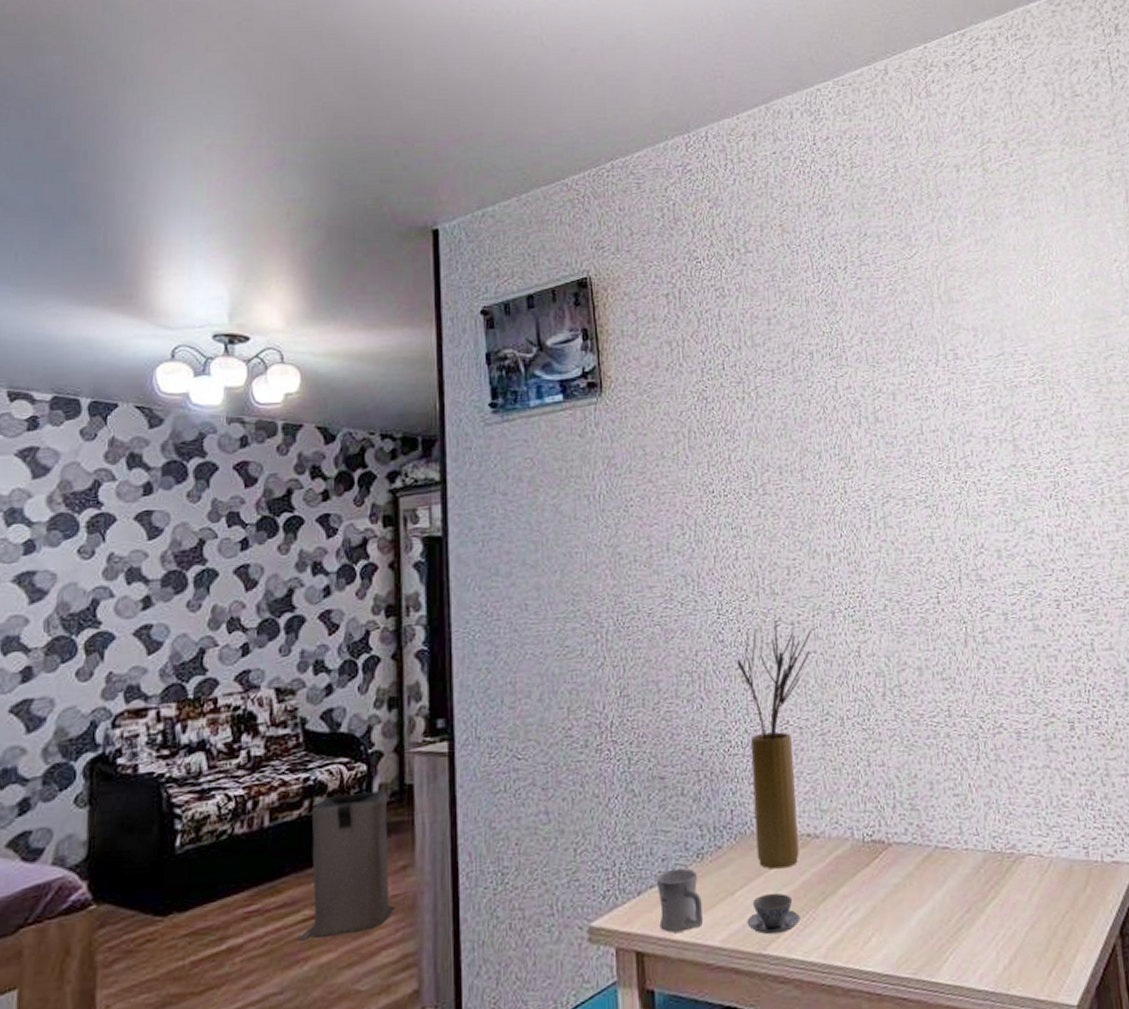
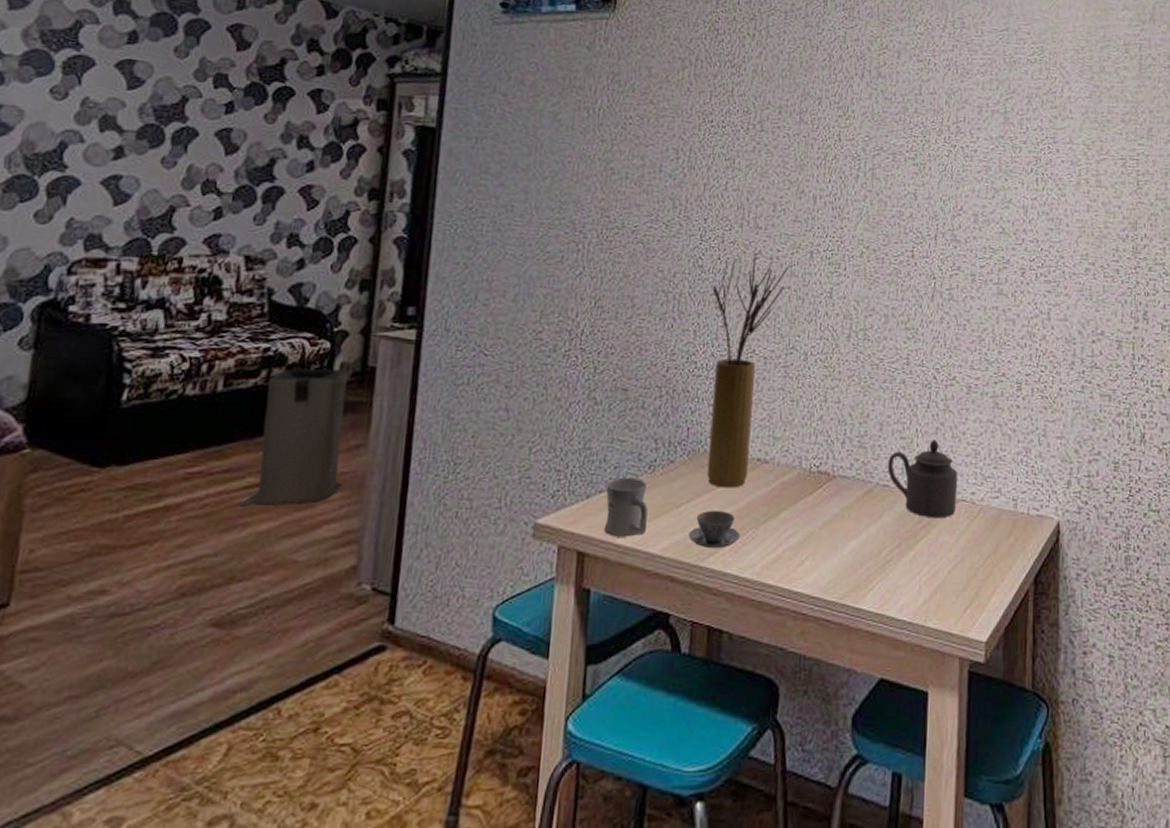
sugar bowl: none [943,793,1024,877] -> present [887,440,958,517]

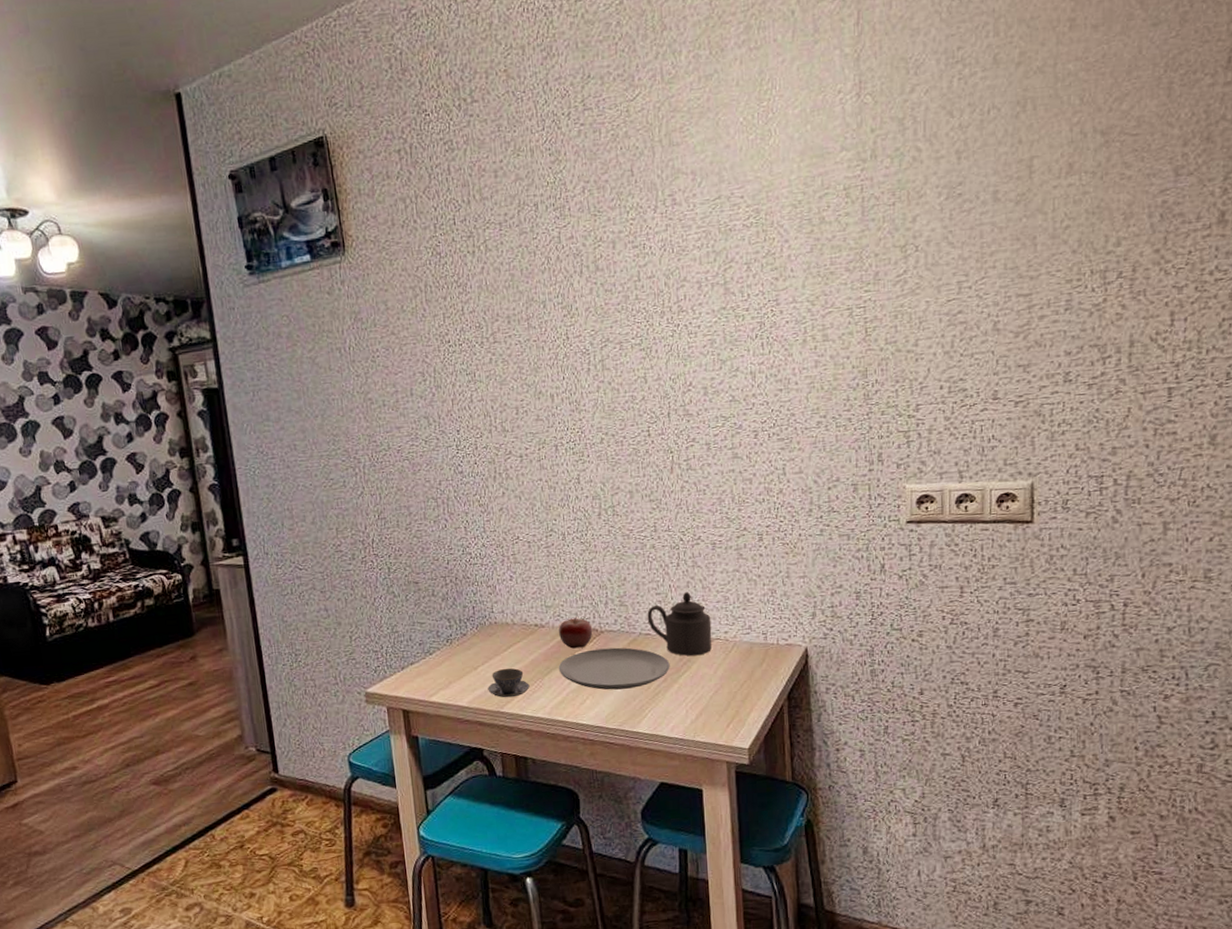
laundry basket: present [239,369,349,507] -> none [145,594,217,702]
mug: present [603,477,648,537] -> none [415,650,454,697]
vase: present [707,253,789,488] -> none [474,454,538,651]
plate: none [777,497,907,551] -> present [558,647,670,690]
fruit: none [784,453,824,494] -> present [559,615,593,649]

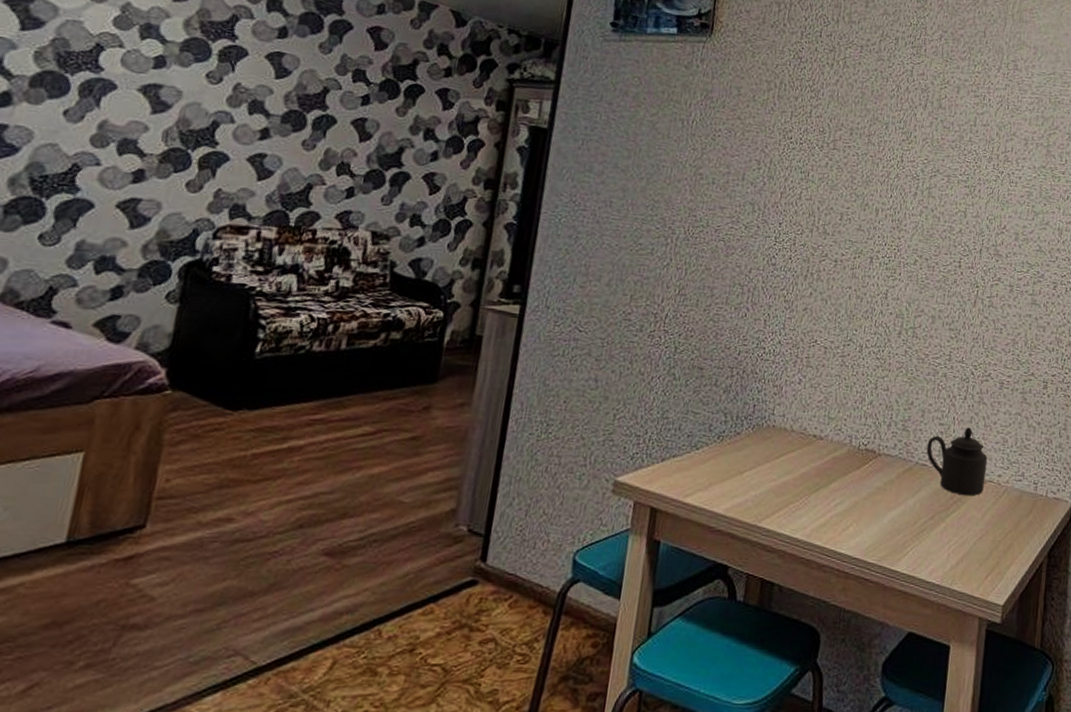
teacup: present [488,668,530,698] -> none [749,477,795,512]
plate: present [558,647,670,690] -> none [827,472,941,521]
fruit: present [559,615,593,649] -> none [836,433,871,469]

